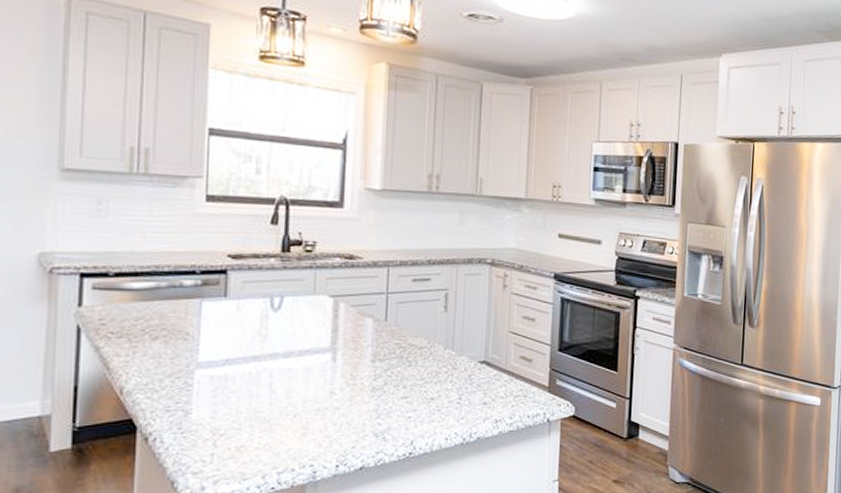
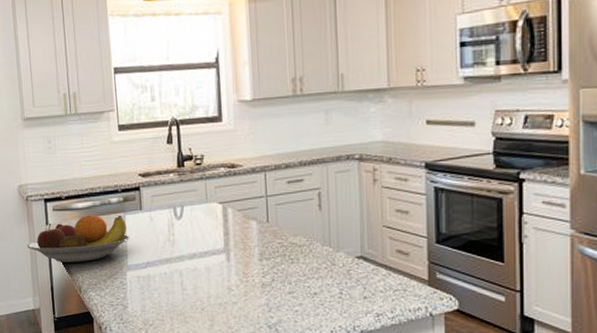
fruit bowl: none [42,298,206,356] -> present [27,214,131,262]

